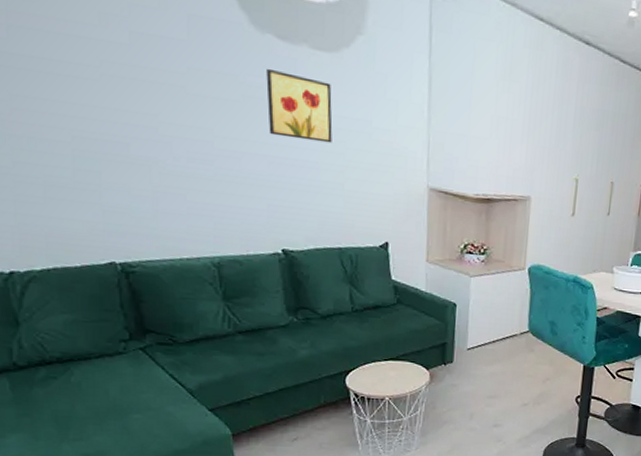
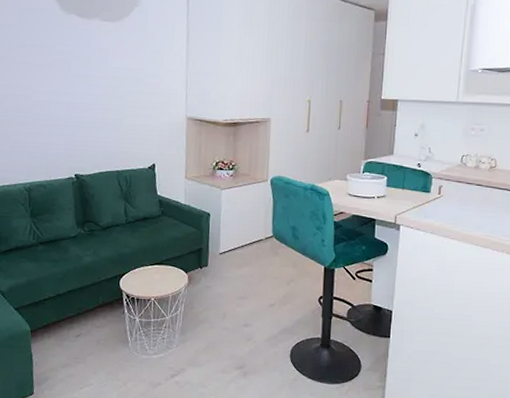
wall art: present [266,68,333,144] -> none [69,38,115,89]

